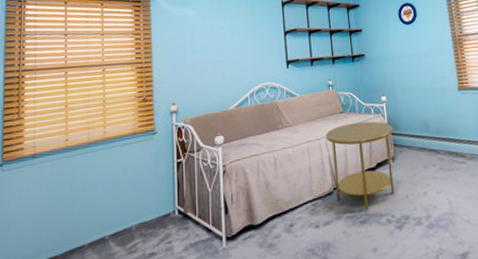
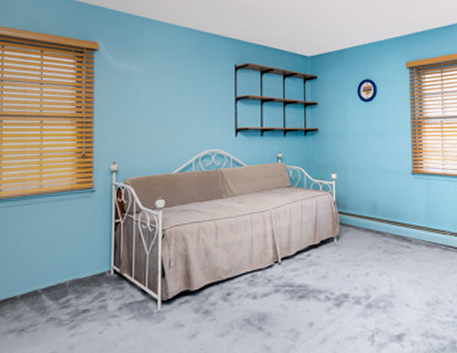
side table: present [325,121,395,211] -> none [270,198,340,286]

